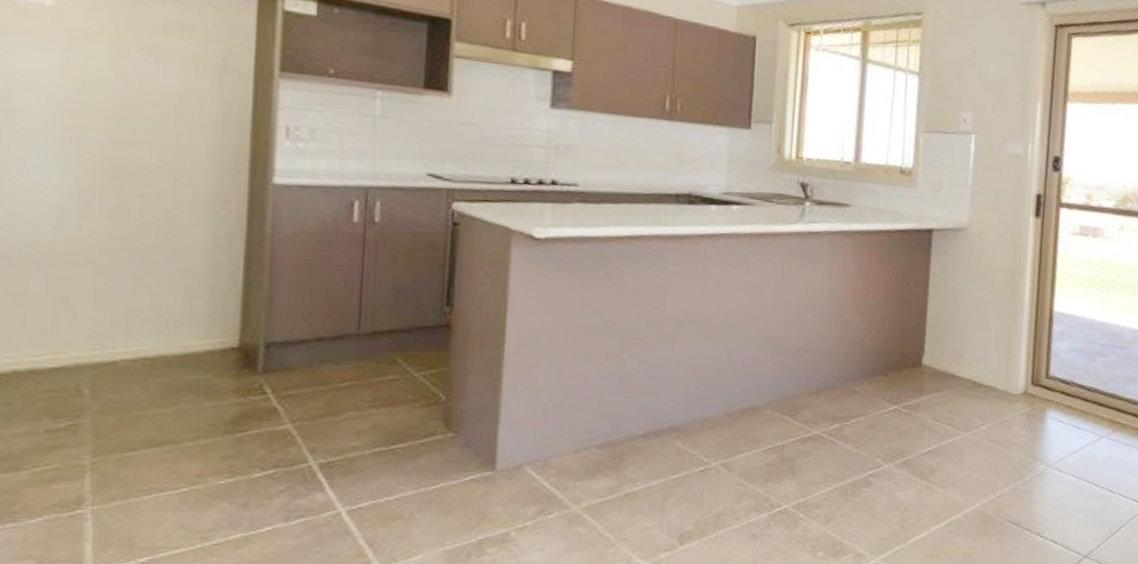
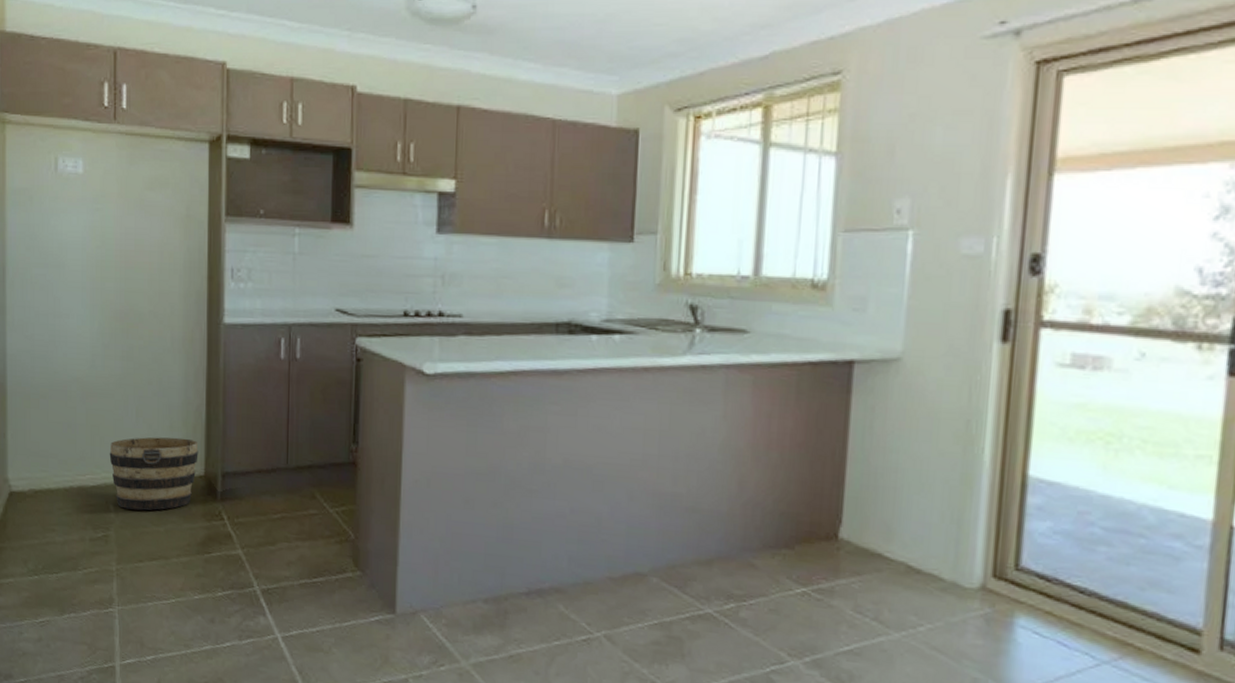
bucket: none [84,306,231,392] -> present [109,437,198,511]

